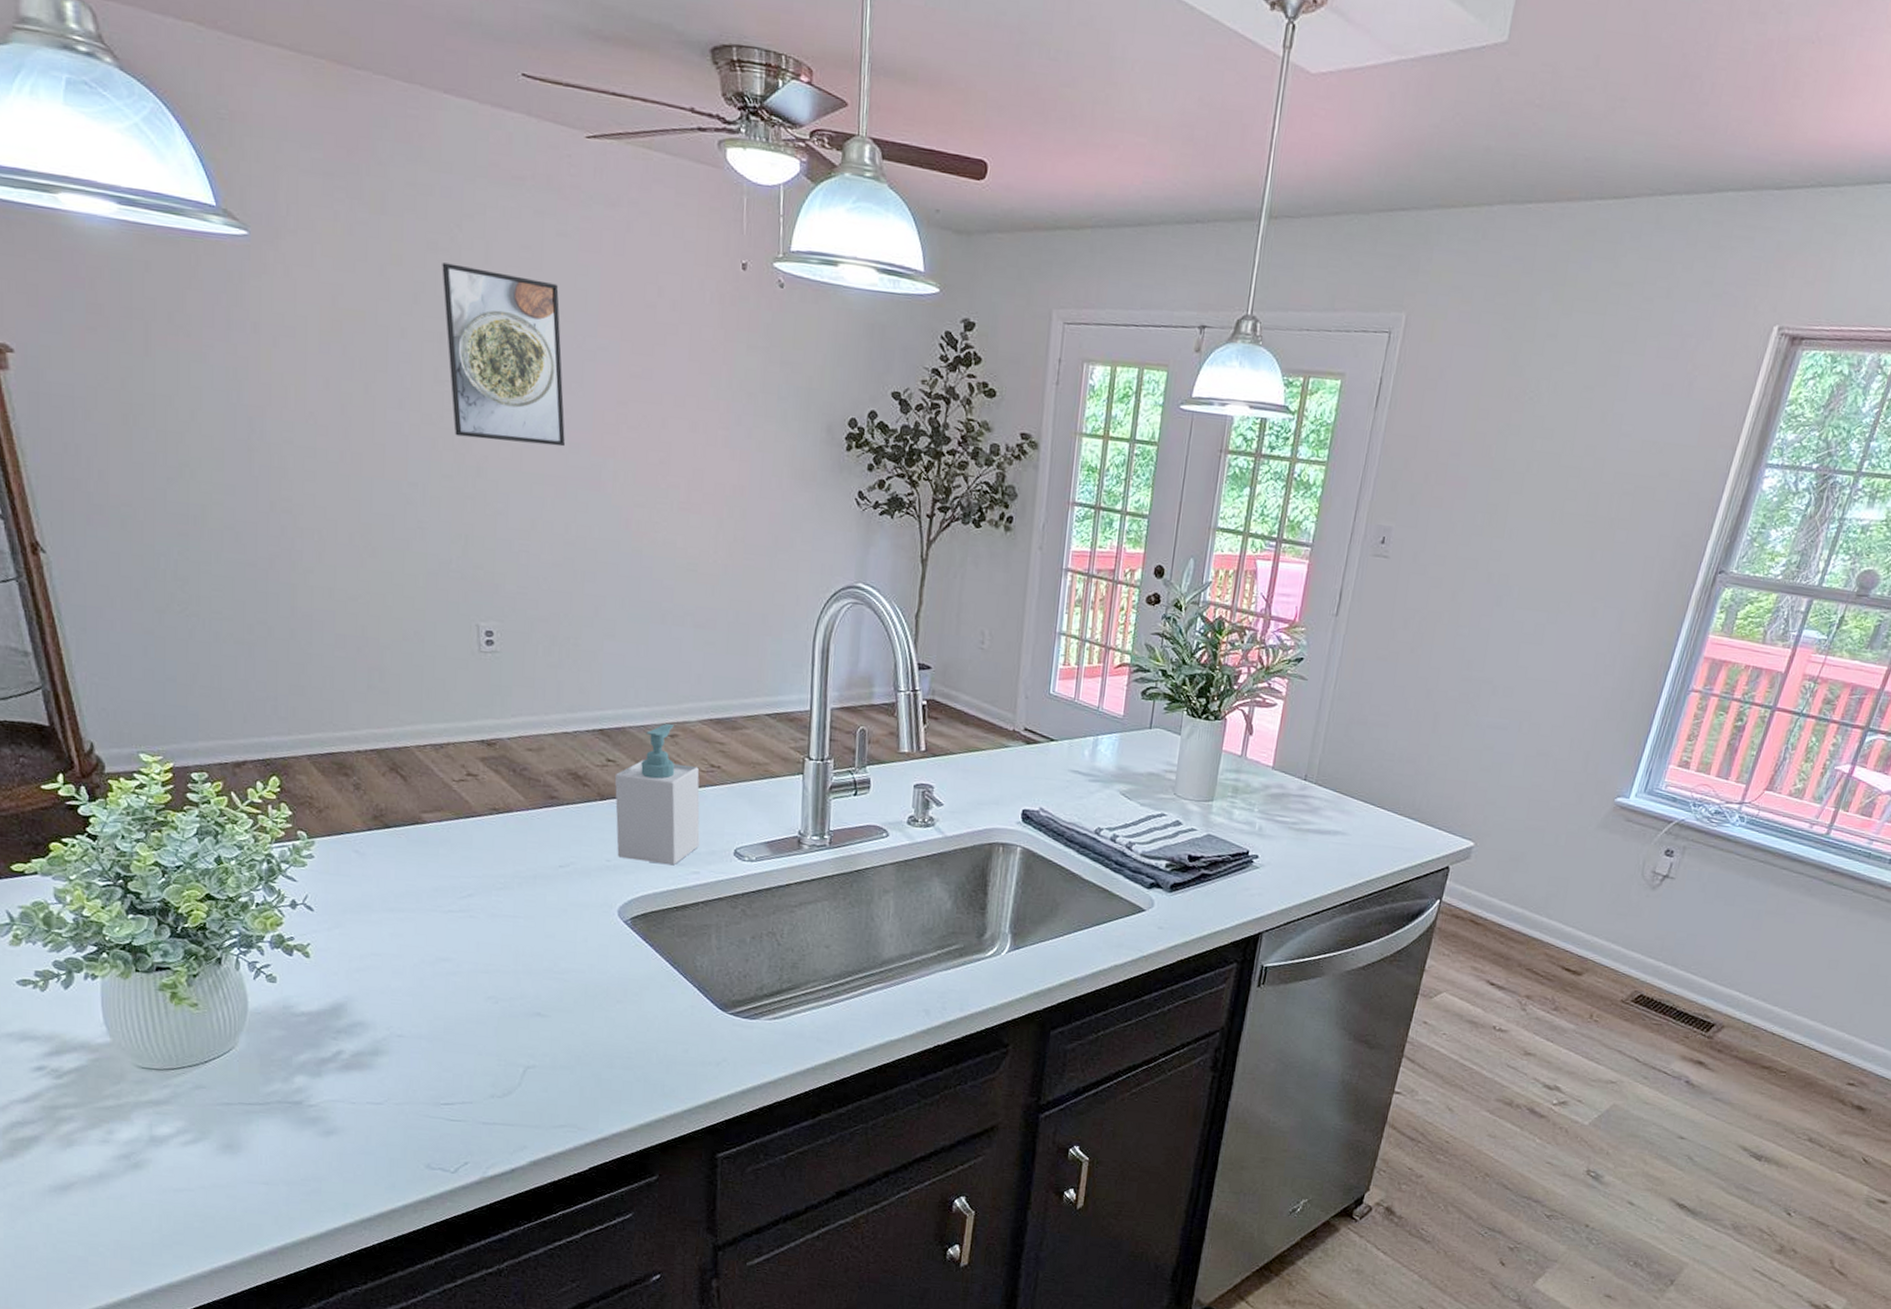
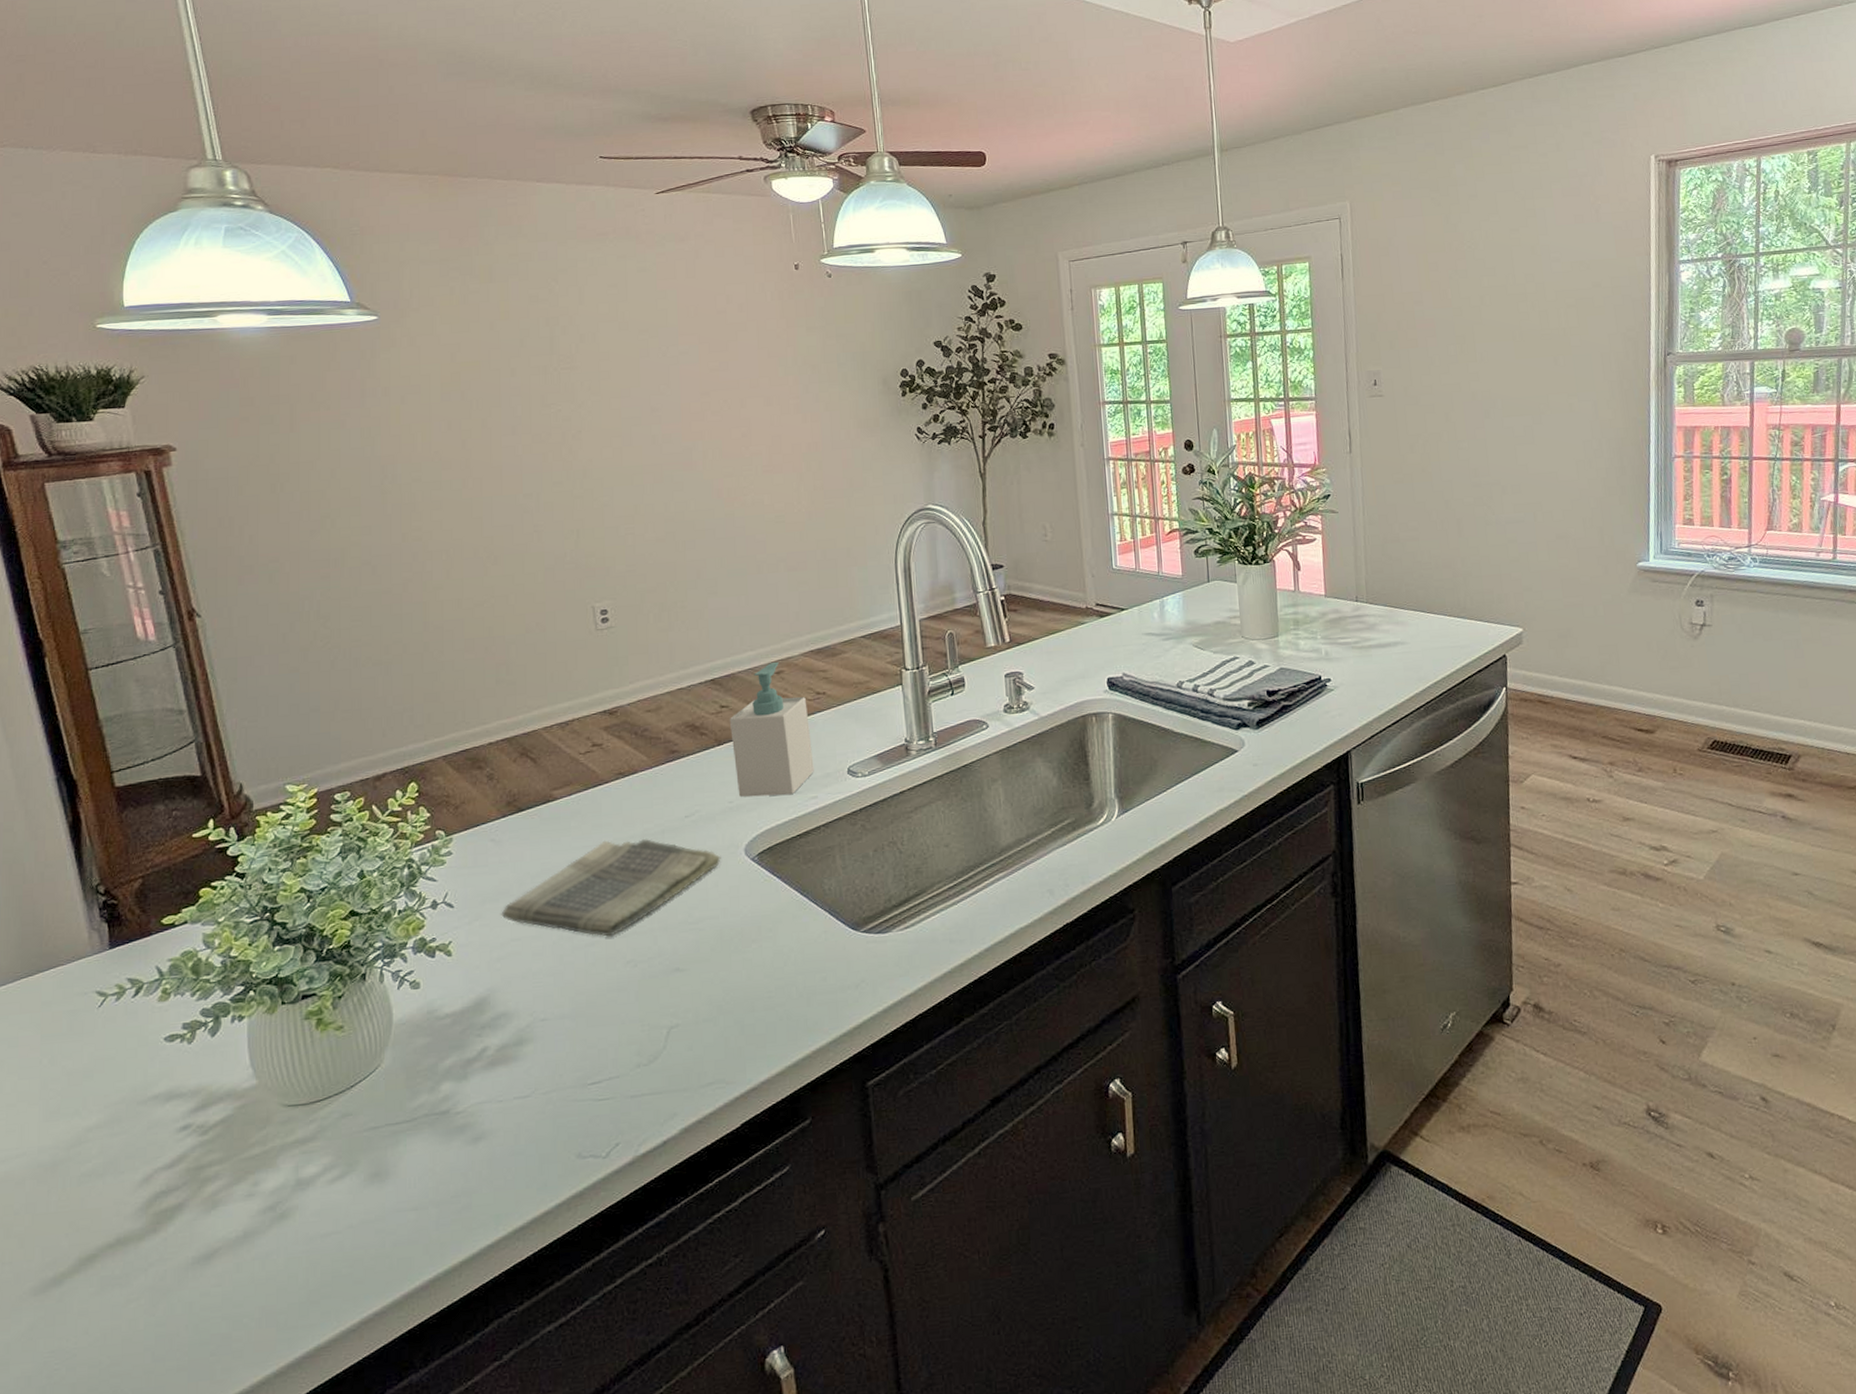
dish towel: none [362,874,593,970] -> present [501,839,721,937]
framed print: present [442,262,565,447] -> none [543,309,658,448]

